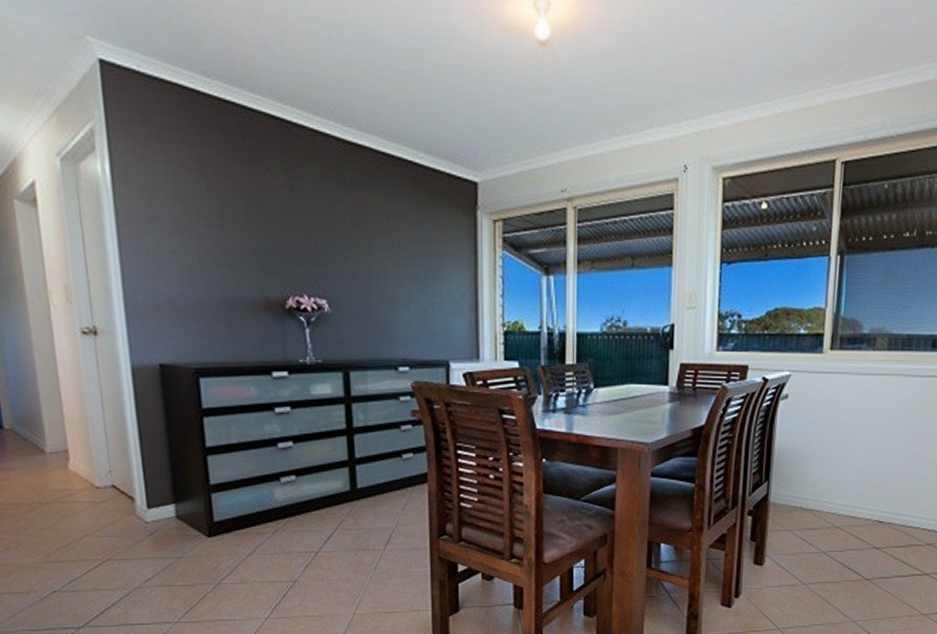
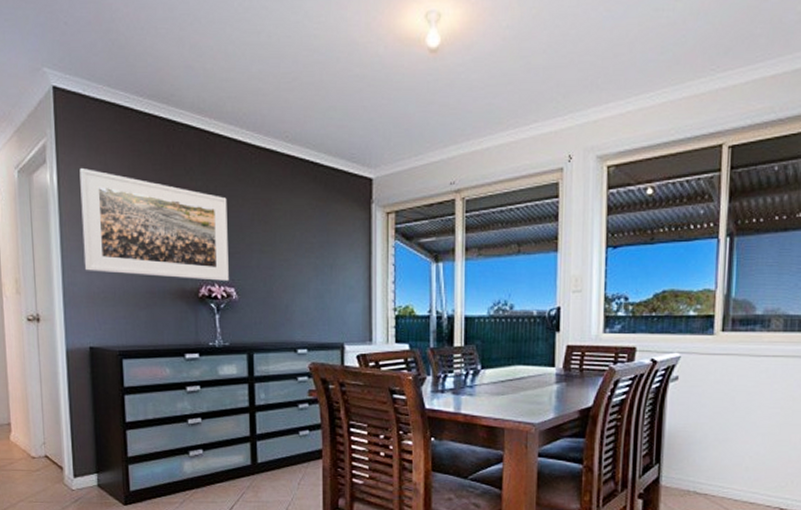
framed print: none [137,157,320,291] -> present [79,167,229,281]

